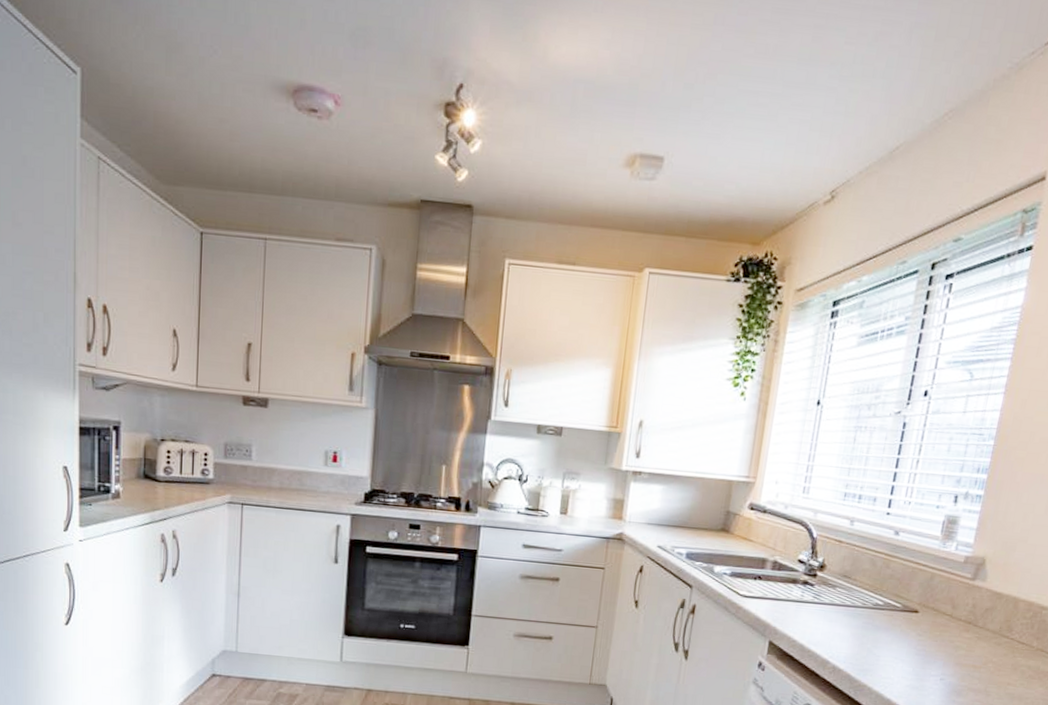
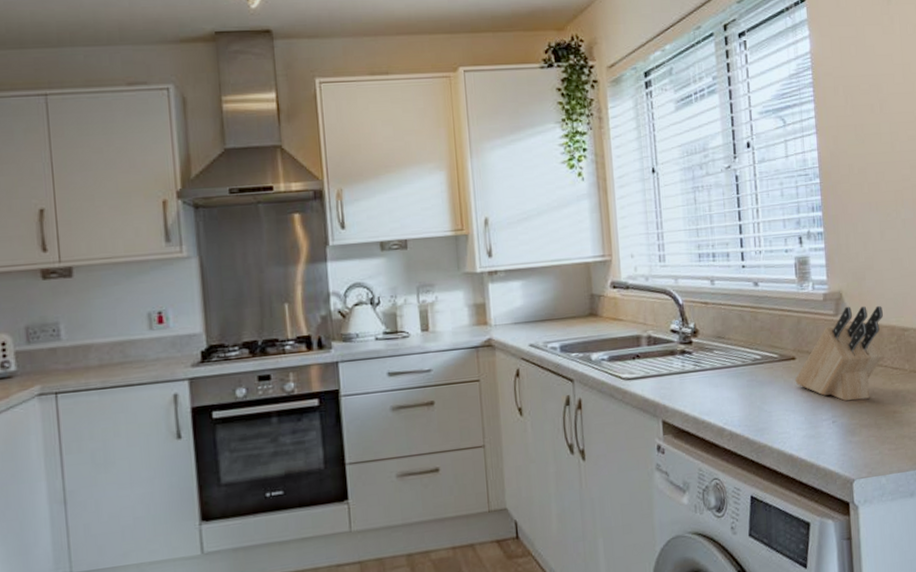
knife block: none [912,573,1026,666] -> present [795,305,883,402]

